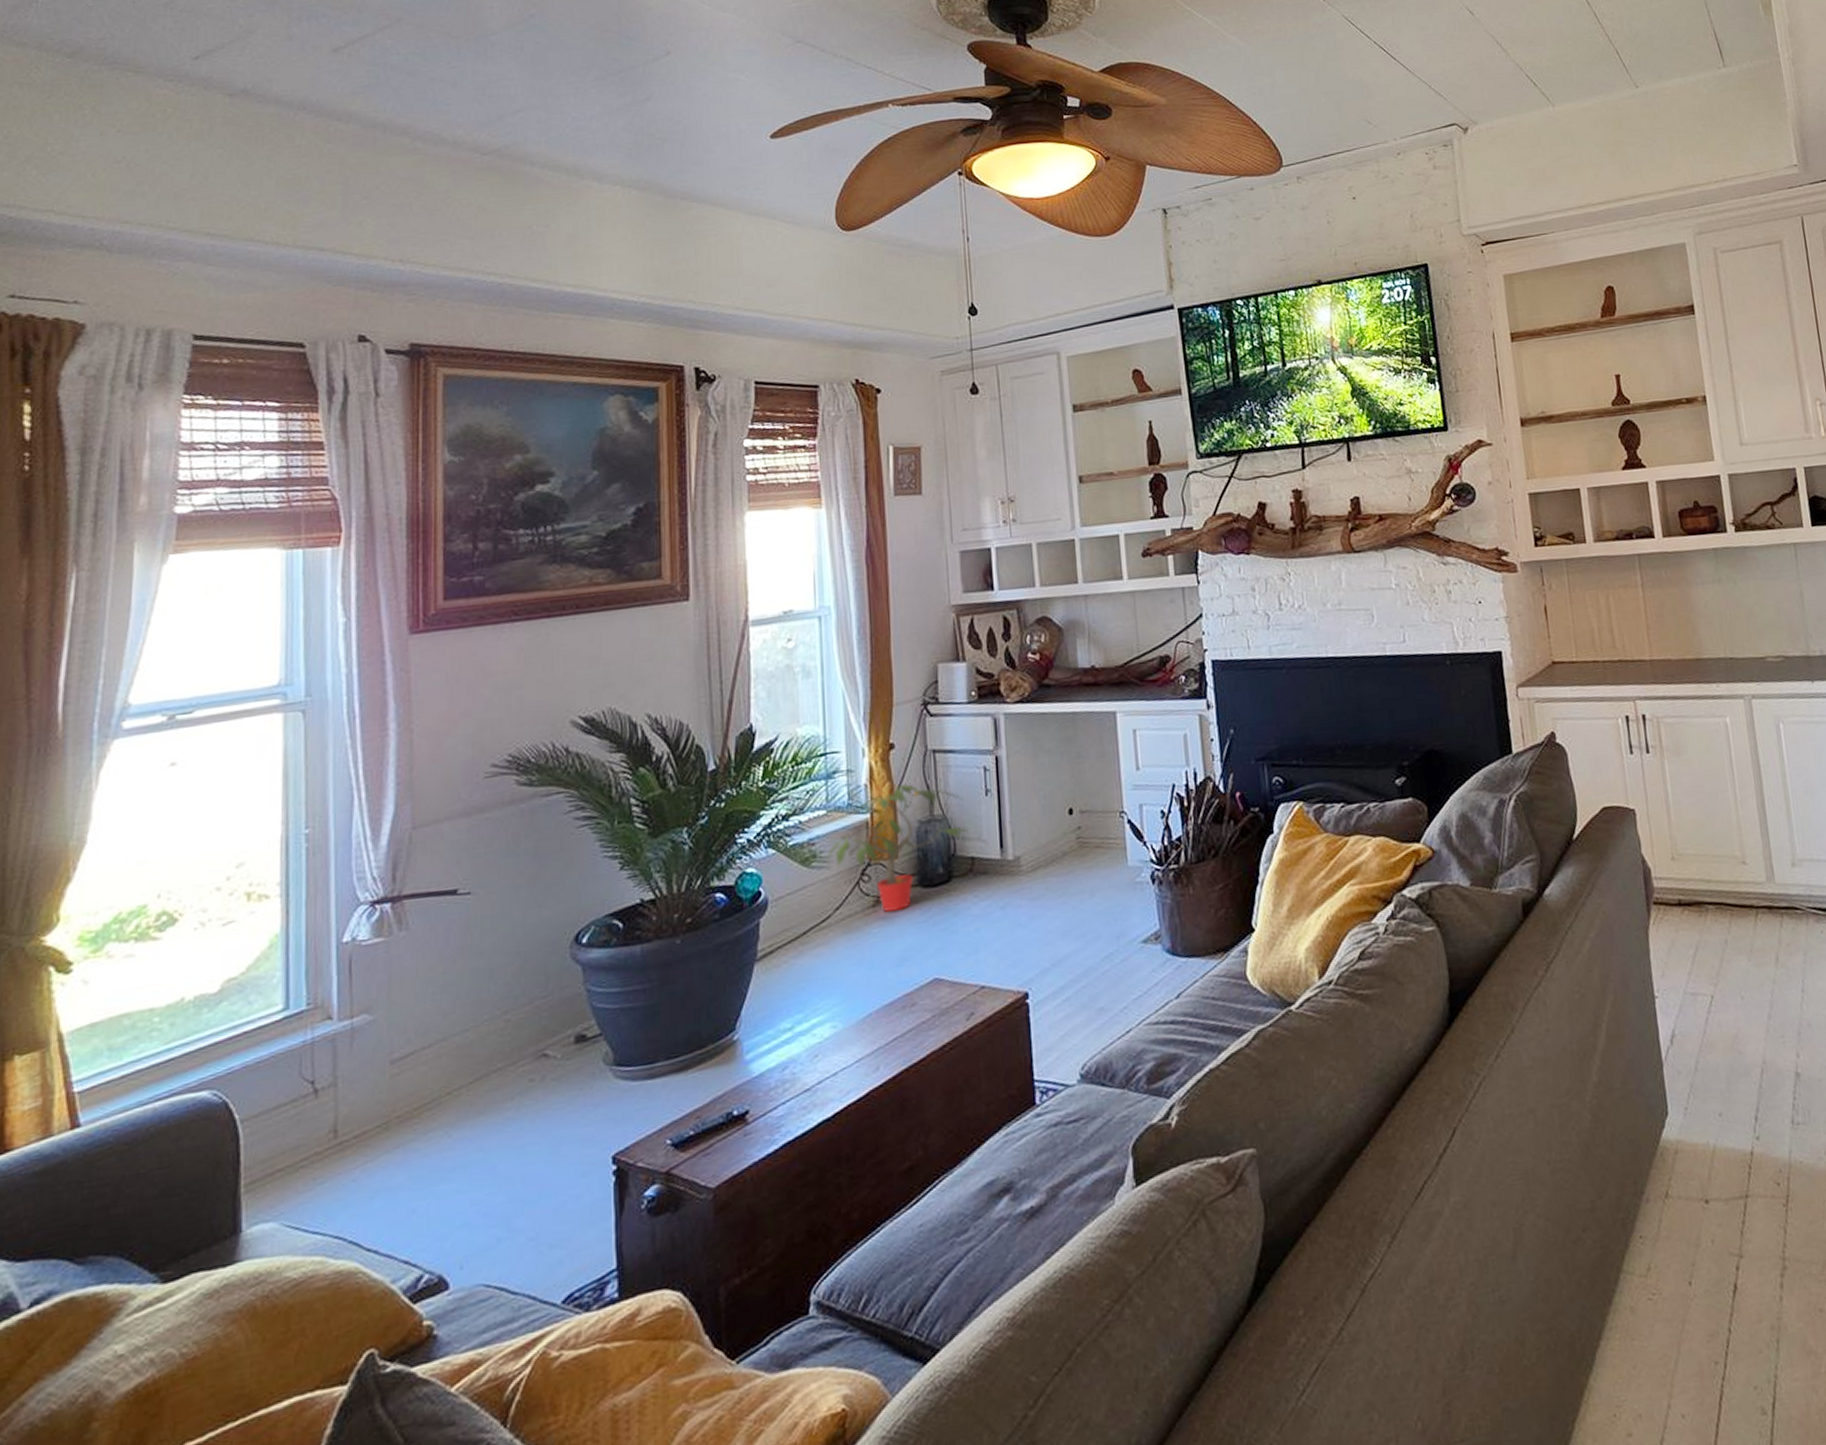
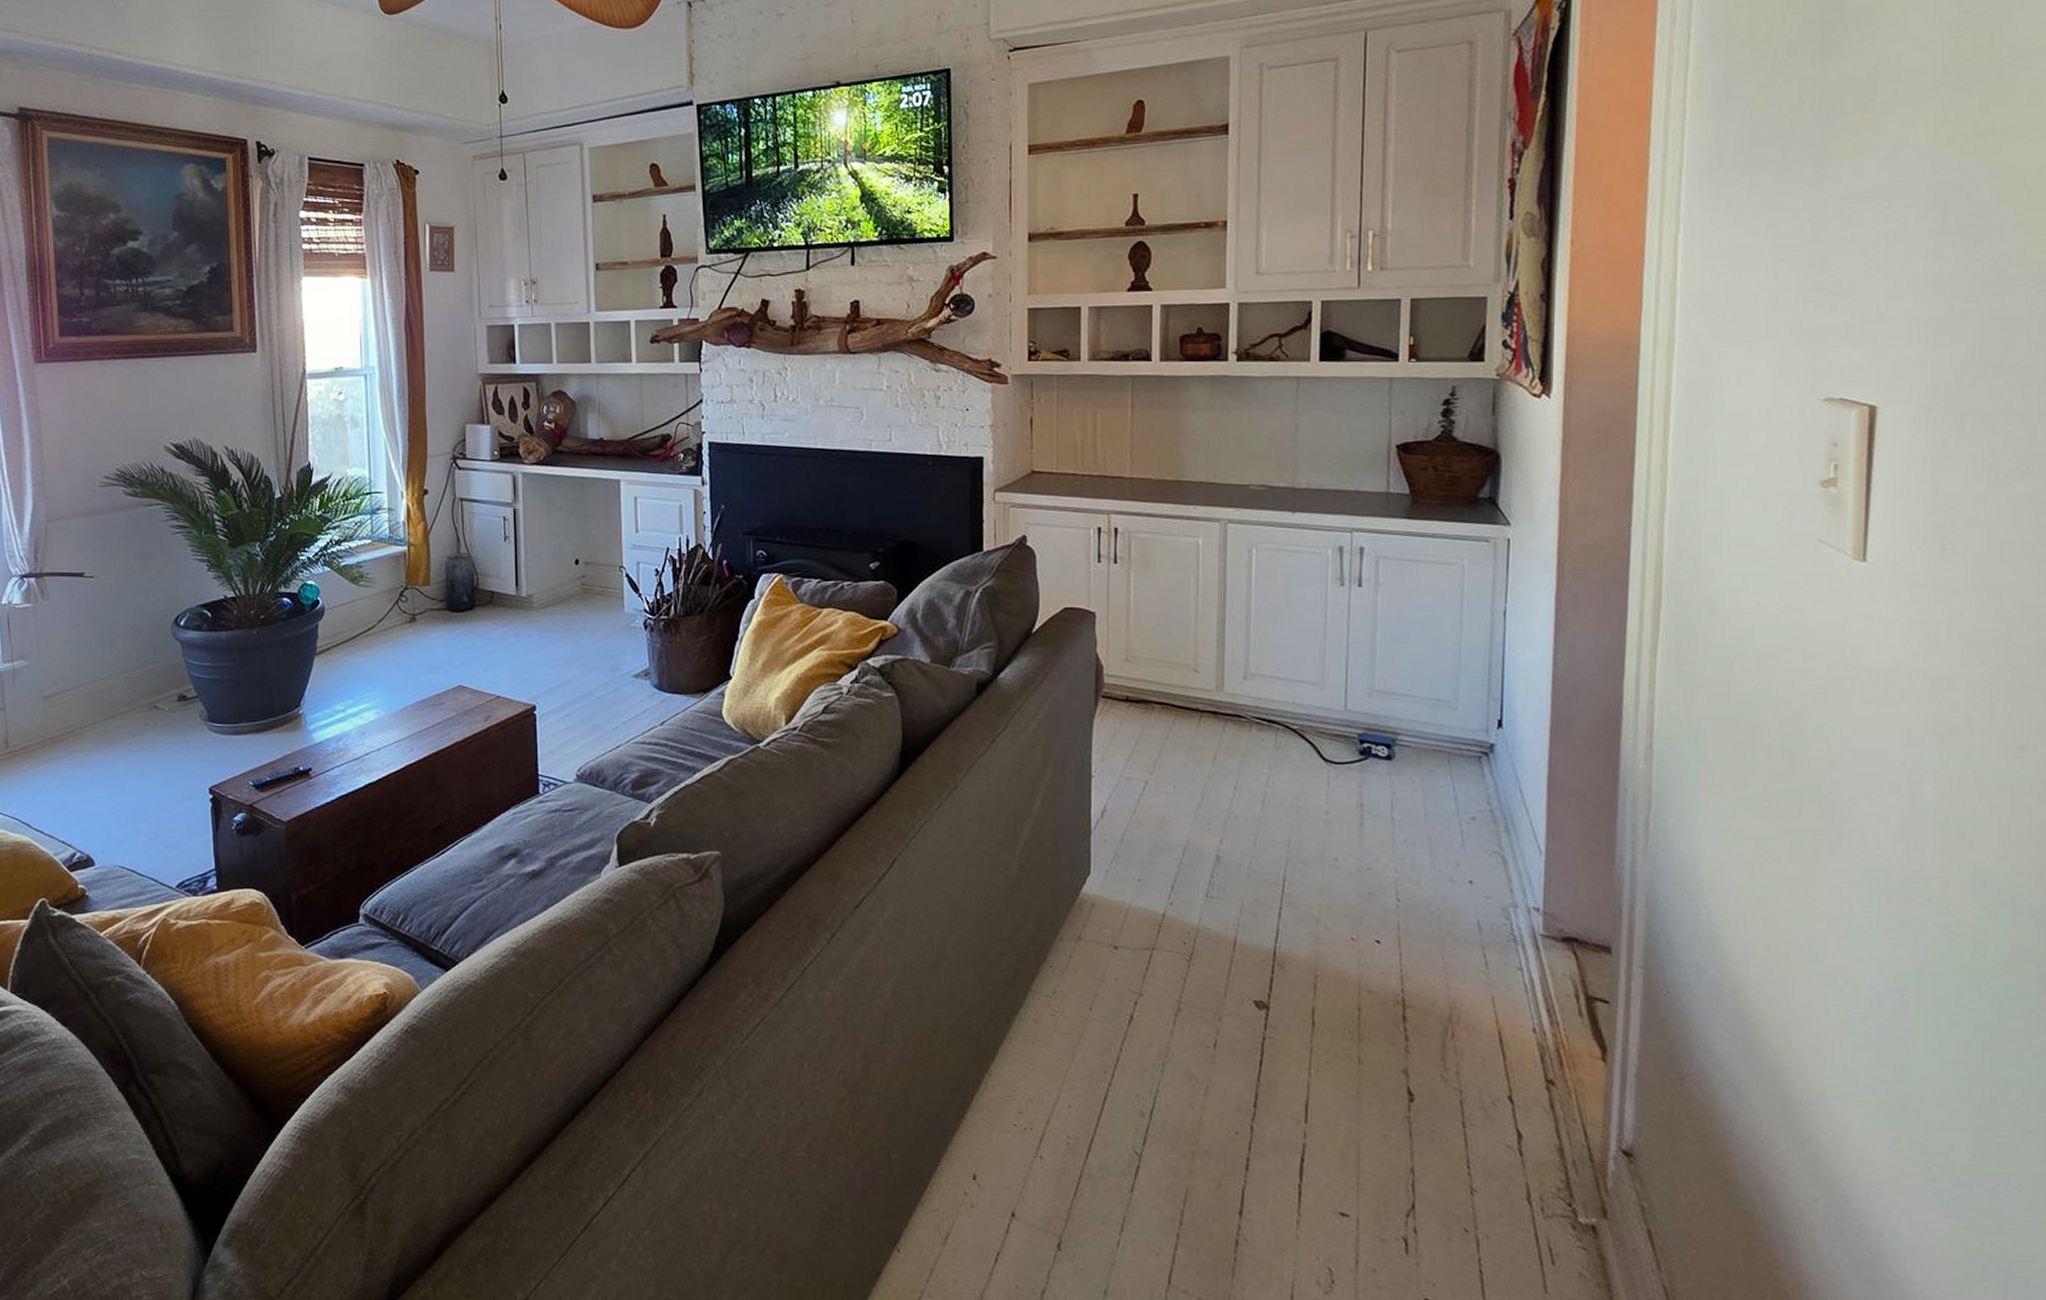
potted plant: present [826,784,967,912] -> none [372,524,488,628]

